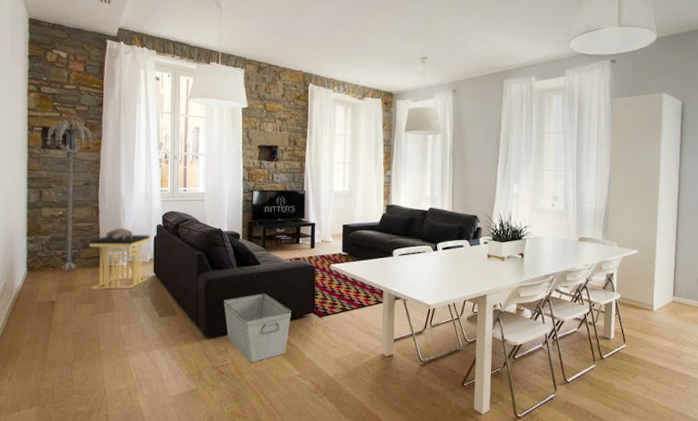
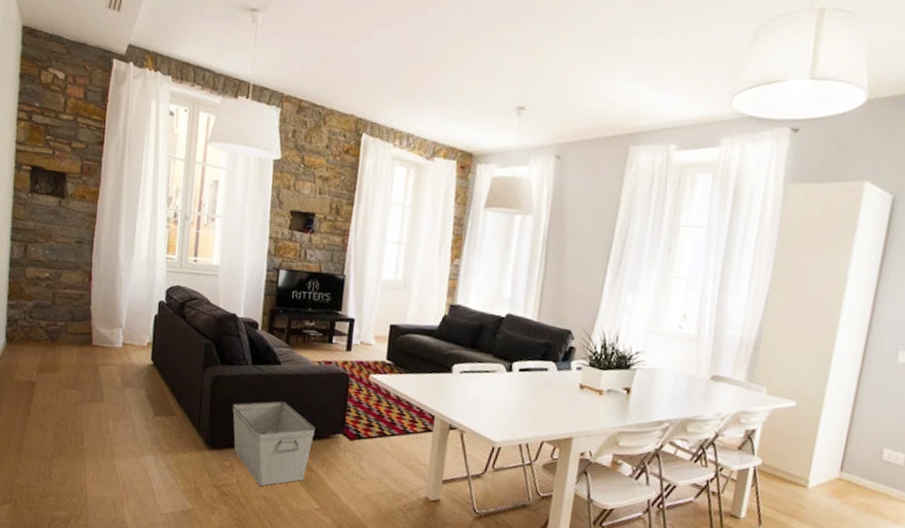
floor lamp: present [46,119,94,271] -> none [35,158,91,347]
side table: present [90,228,150,290] -> none [76,300,150,377]

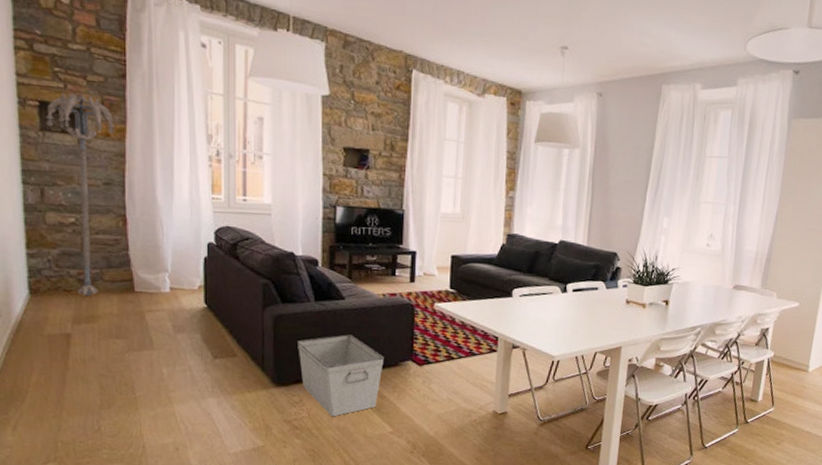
floor lamp: none [35,158,91,347] -> present [46,92,115,297]

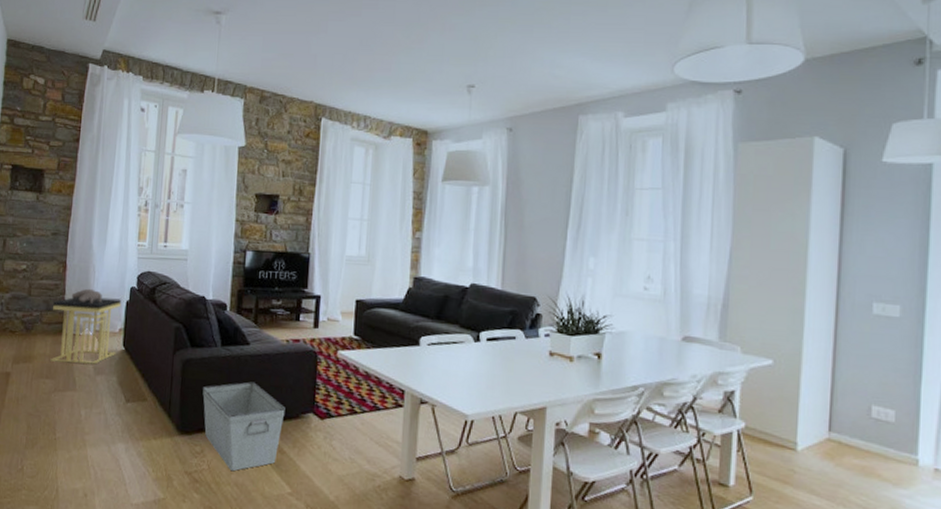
floor lamp: present [46,92,115,297] -> none [15,156,67,338]
side table: none [115,244,199,323] -> present [50,288,122,364]

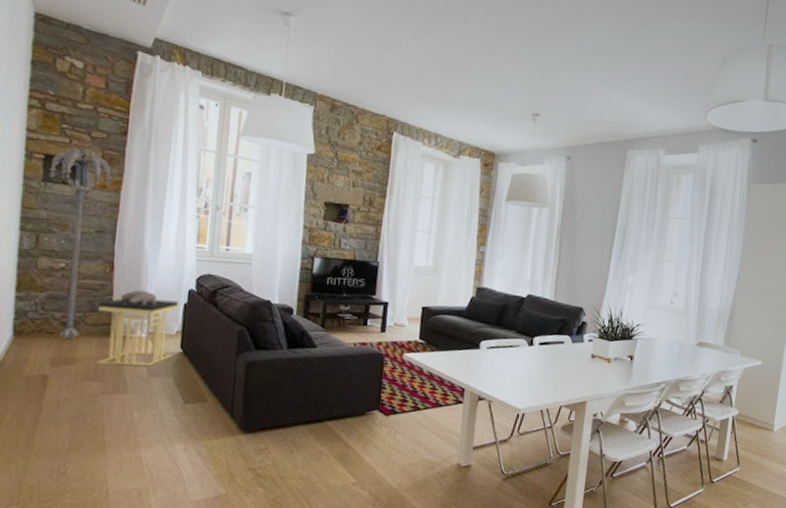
floor lamp: none [15,156,67,338] -> present [49,146,113,339]
storage bin: present [203,381,285,472] -> none [267,382,351,466]

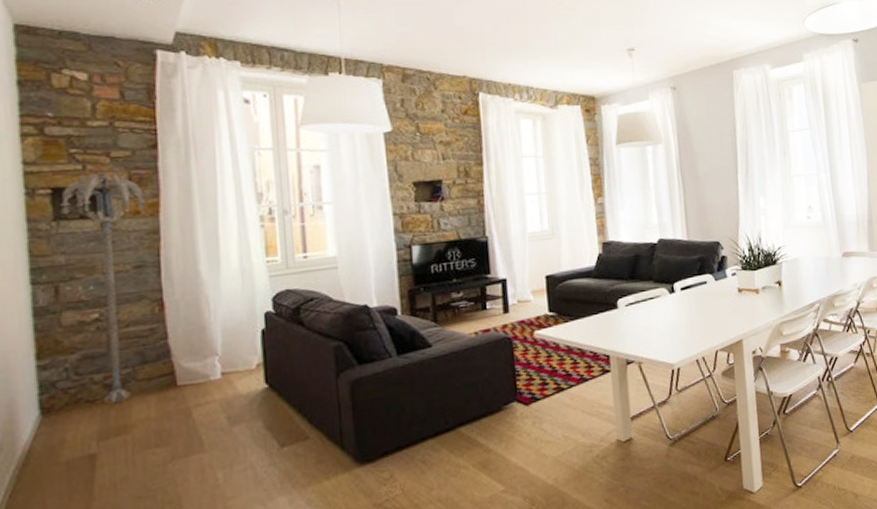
side table: present [96,289,179,367] -> none [151,324,256,425]

